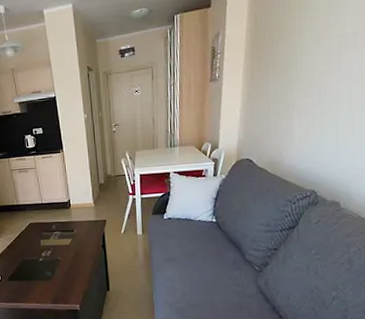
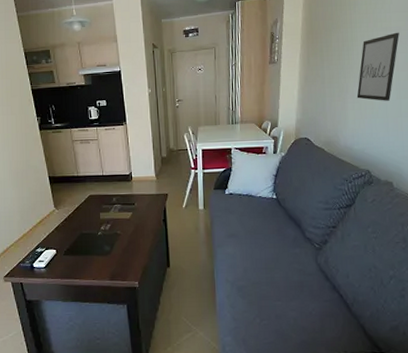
wall art: none [304,39,355,117] -> present [356,32,399,101]

